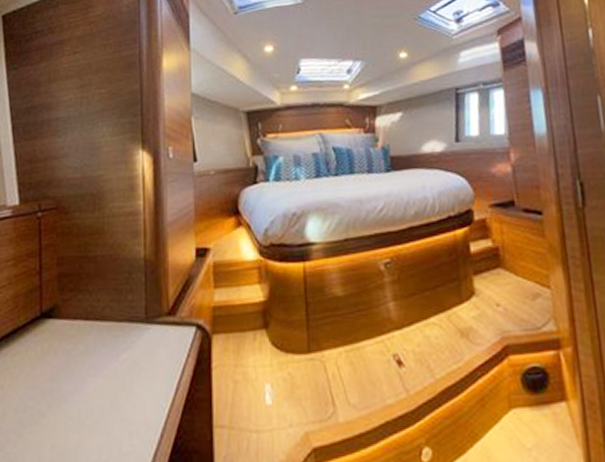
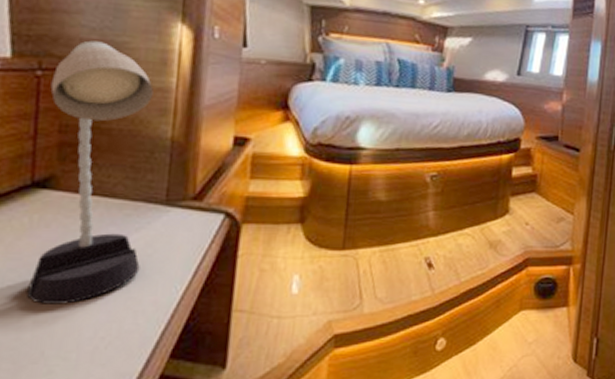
desk lamp: none [43,178,130,430] -> present [25,40,154,304]

